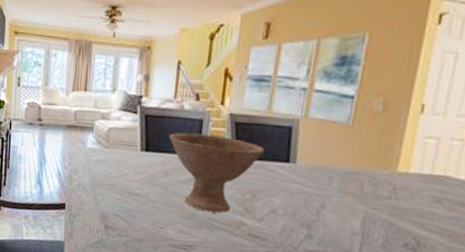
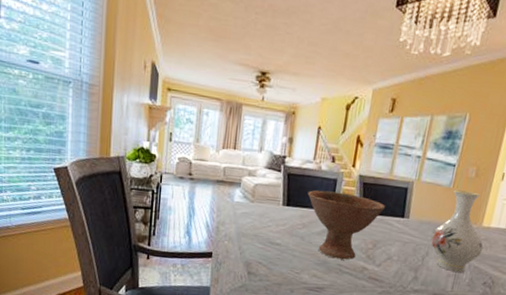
vase: none [326,127,401,230] -> present [430,189,484,273]

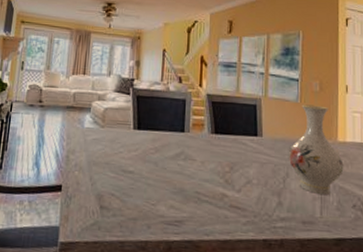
bowl: present [307,190,386,260] -> none [158,111,237,187]

